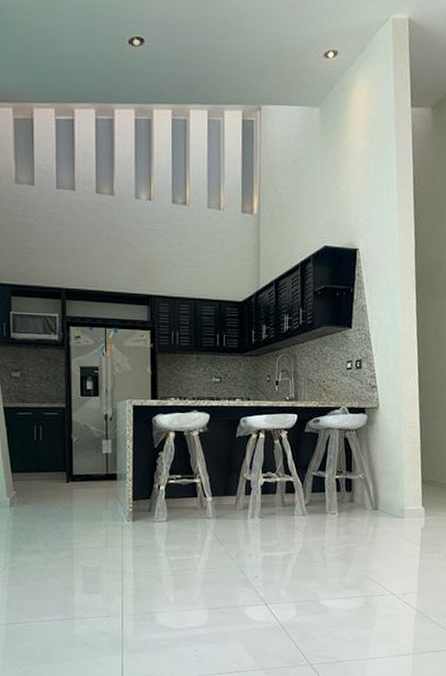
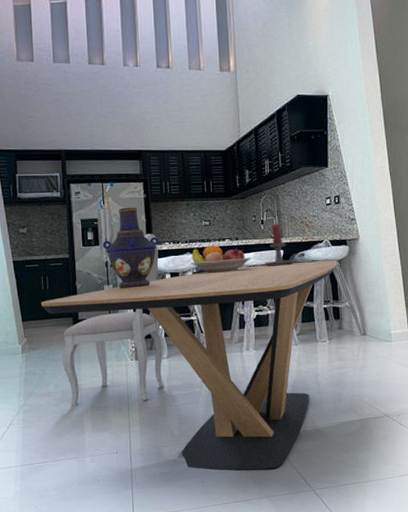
dining table: none [33,428,354,643] -> present [41,259,338,471]
dining chair: none [54,387,164,565] -> present [62,234,165,406]
vase: none [103,356,164,445] -> present [103,207,159,288]
fruit bowl: none [197,404,263,434] -> present [191,245,252,273]
candle holder: none [275,386,317,431] -> present [264,224,302,266]

